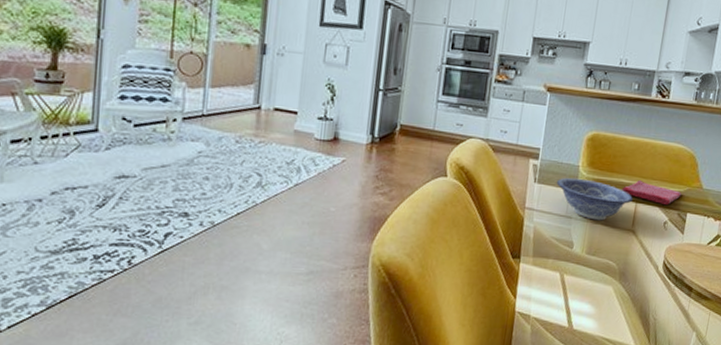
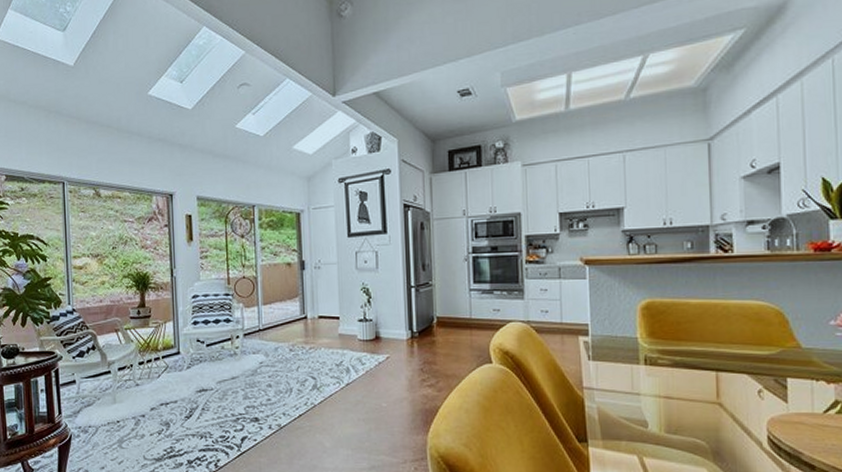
decorative bowl: present [557,177,634,221] -> none [615,351,712,395]
dish towel: present [621,180,682,204] -> none [694,346,775,370]

